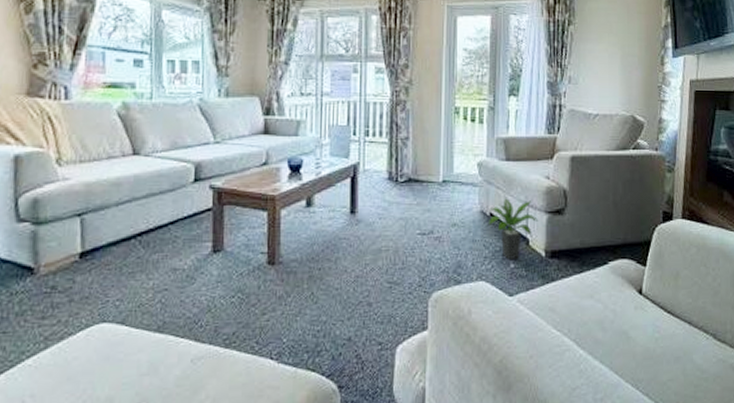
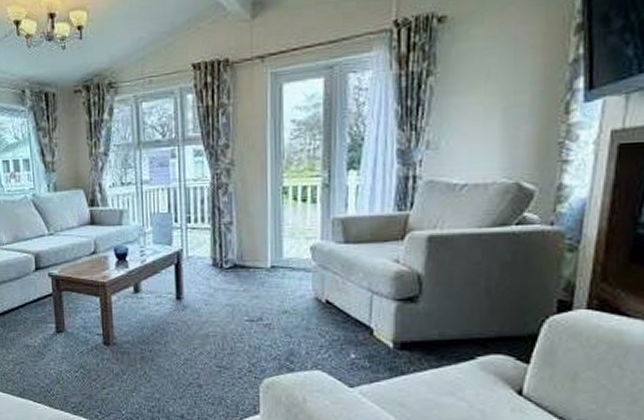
potted plant: present [488,198,539,259] -> none [323,284,385,349]

